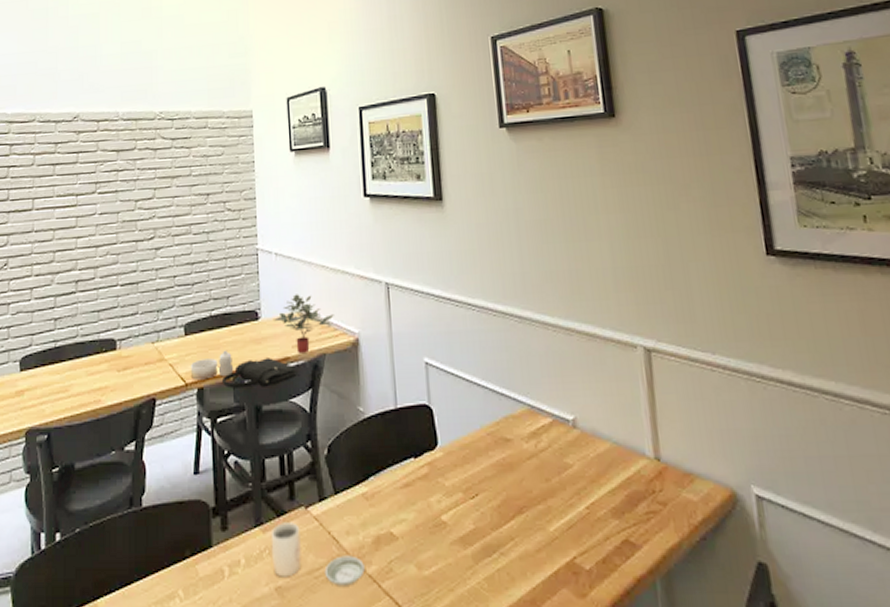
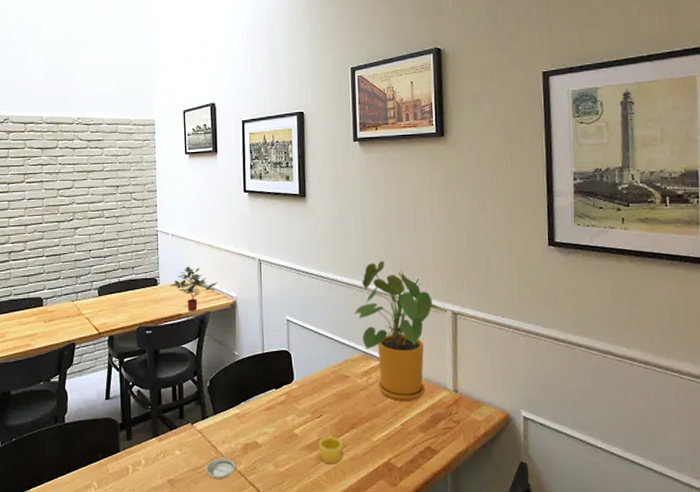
sugar bowl: present [191,350,234,380] -> none [103,308,138,330]
handbag: present [222,358,300,389] -> none [128,314,190,337]
mug: present [270,522,302,577] -> none [165,434,188,473]
cup: none [475,521,510,565] -> present [318,434,343,464]
house plant: none [512,280,635,474] -> present [353,260,446,401]

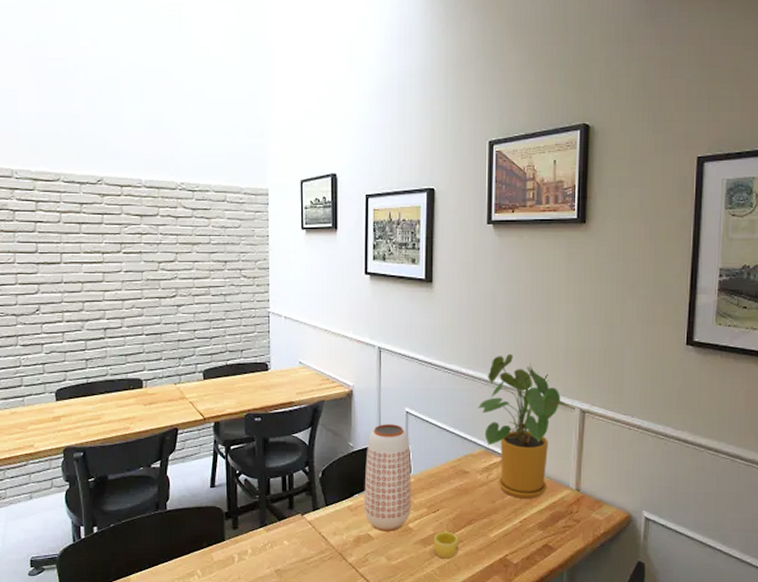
potted plant: present [170,266,217,312] -> none [282,351,333,400]
saucer: present [205,458,235,479] -> none [314,549,346,570]
vase: none [250,332,296,438] -> present [364,424,412,532]

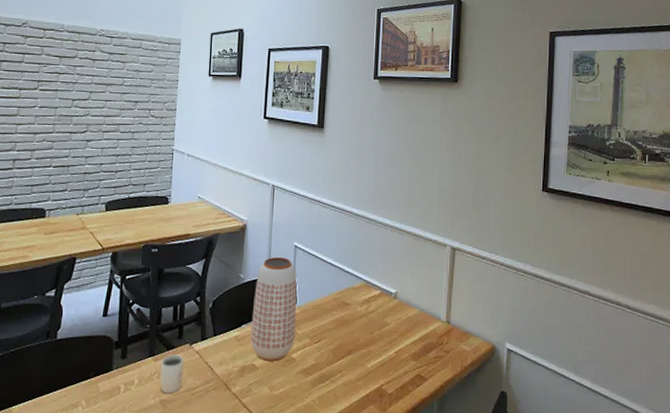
mug: none [273,525,297,563] -> present [159,354,184,394]
cup: present [433,529,459,559] -> none [314,359,338,389]
house plant: present [477,353,574,499] -> none [359,194,445,330]

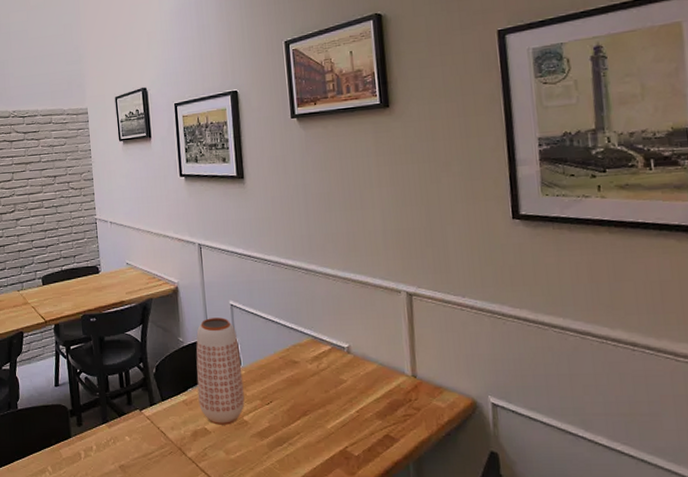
mug: present [159,354,184,394] -> none [114,421,138,459]

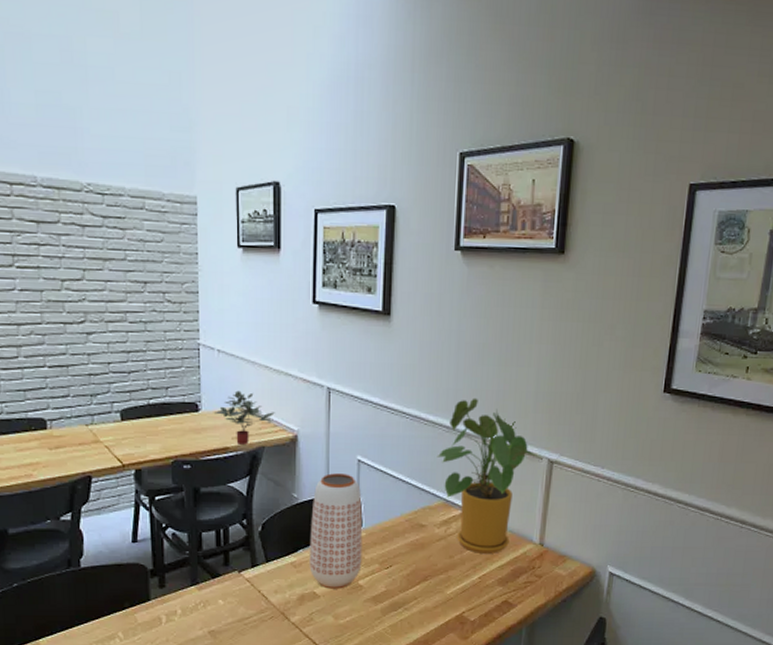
potted plant: none [111,253,158,299] -> present [214,390,275,446]
house plant: none [300,241,399,387] -> present [437,398,541,554]

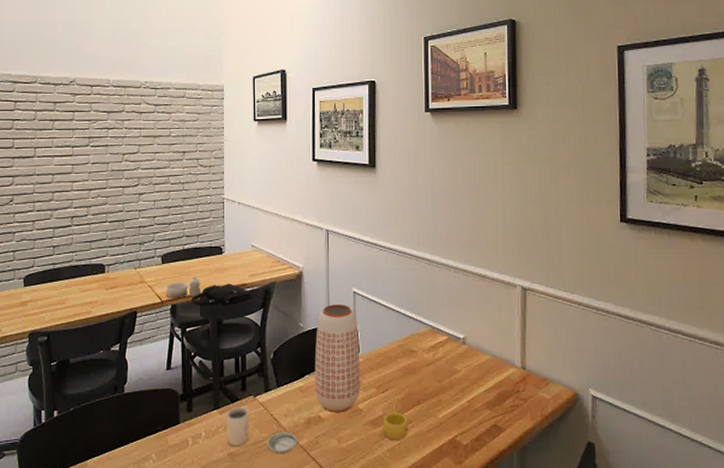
sugar bowl: none [128,437,173,462] -> present [166,276,201,299]
handbag: none [161,446,239,472] -> present [192,283,255,306]
mug: none [205,583,233,624] -> present [226,407,249,447]
potted plant: present [214,390,275,446] -> none [235,235,284,282]
saucer: none [253,608,289,631] -> present [266,432,298,453]
cup: none [385,585,413,617] -> present [382,409,408,440]
house plant: present [437,398,541,554] -> none [421,233,515,377]

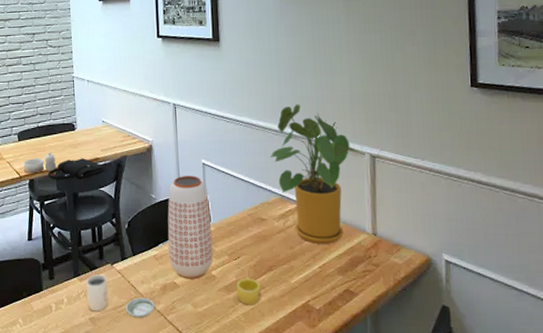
house plant: none [421,233,515,377] -> present [269,104,363,244]

